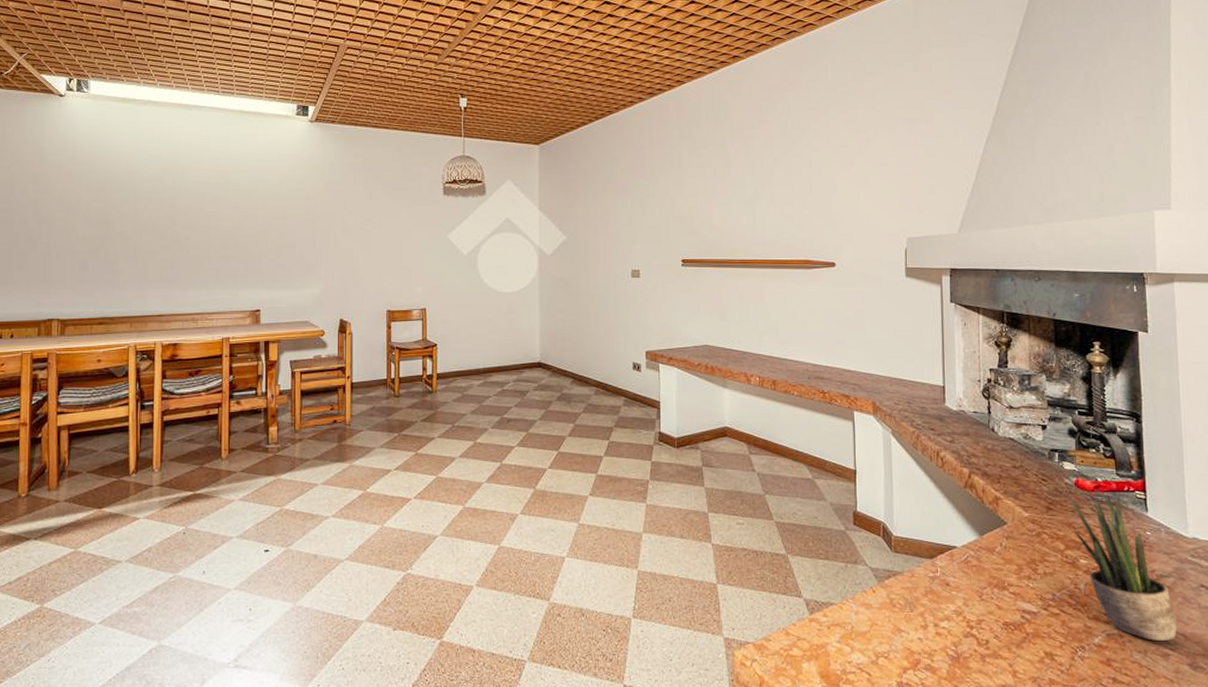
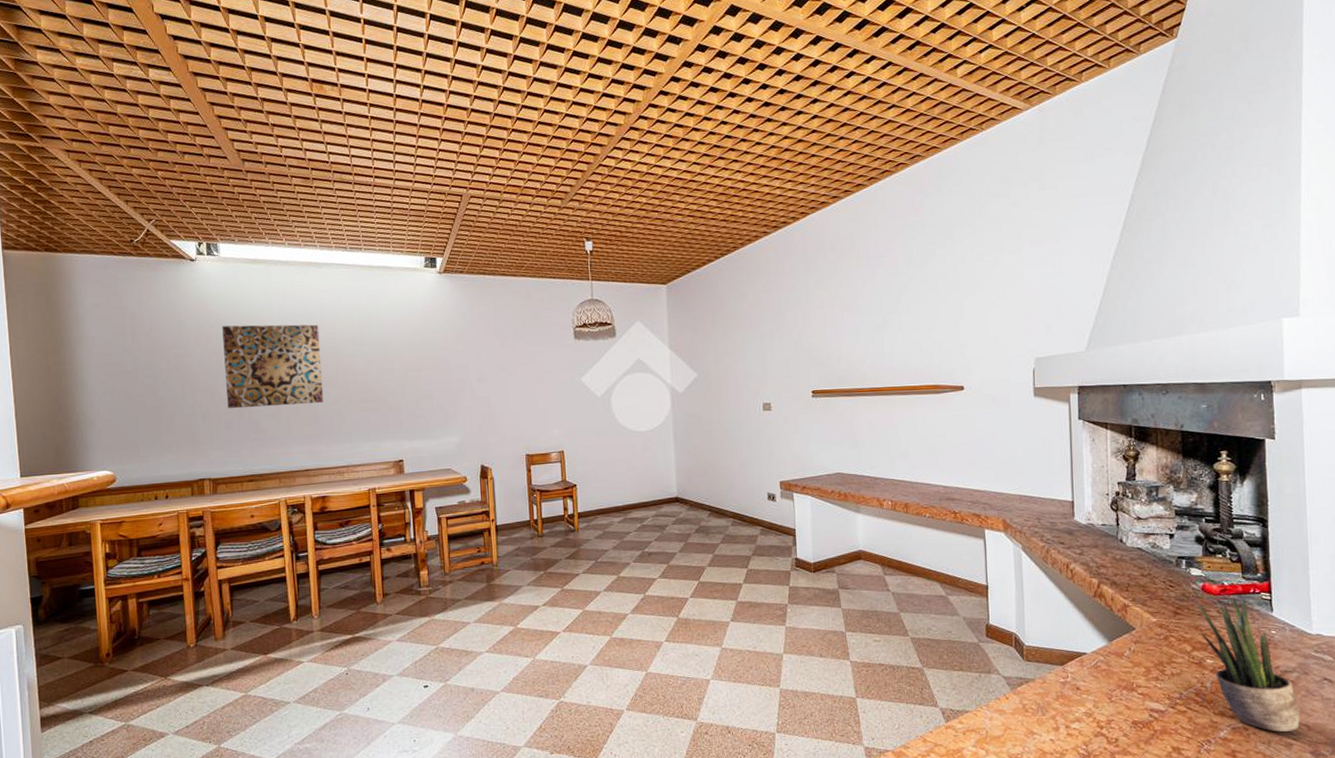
wall art: none [84,162,184,248] -> present [222,324,324,409]

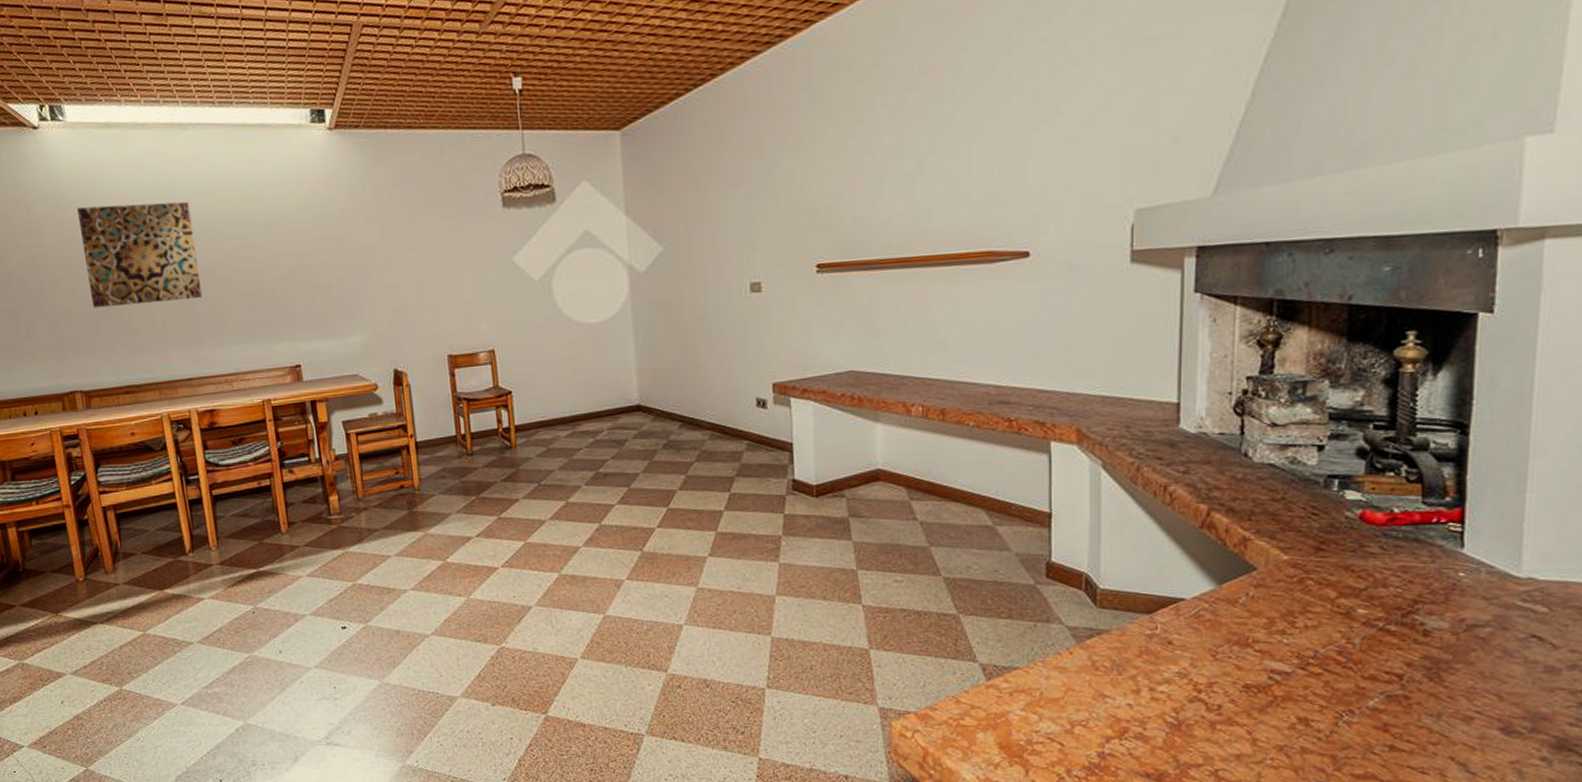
potted plant: present [1196,597,1300,732] -> none [1350,528,1489,702]

